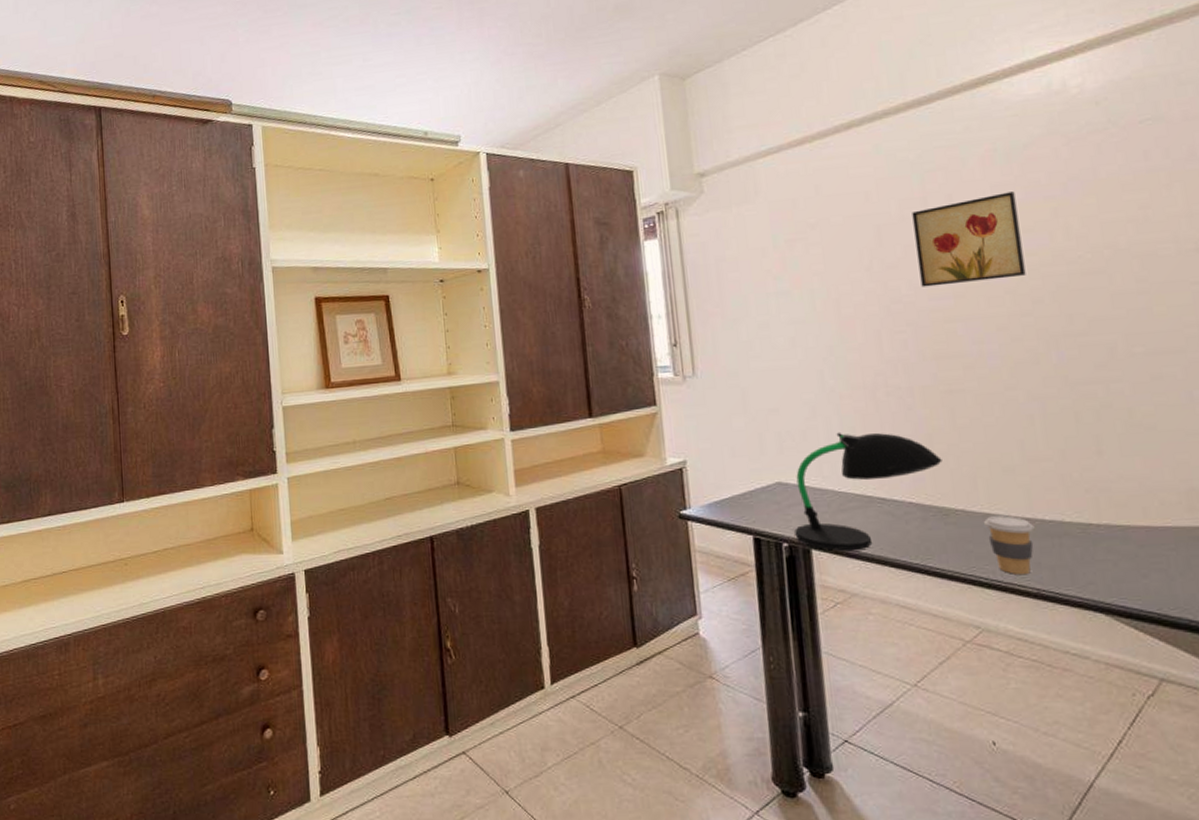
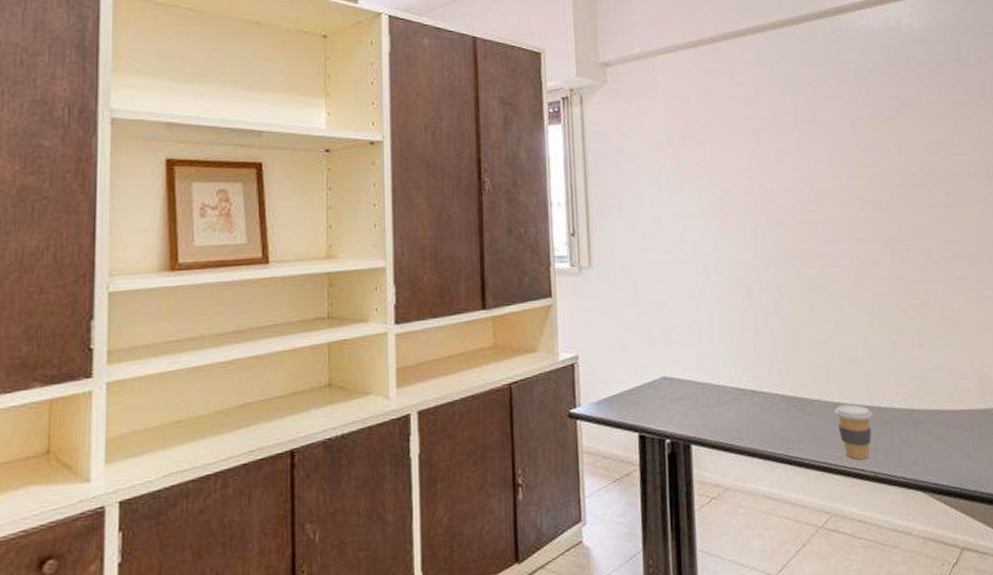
desk lamp: present [795,432,943,551] -> none [677,325,803,445]
wall art: present [912,191,1026,287] -> none [784,110,870,190]

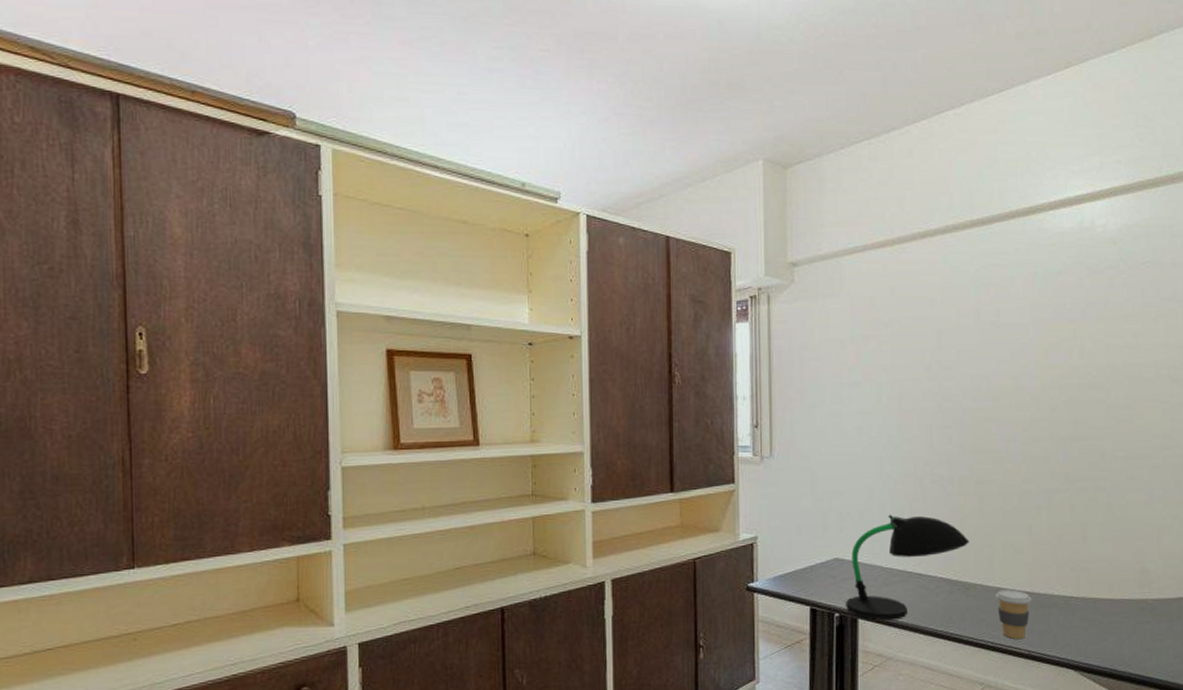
desk lamp: none [677,325,803,445] -> present [846,514,969,620]

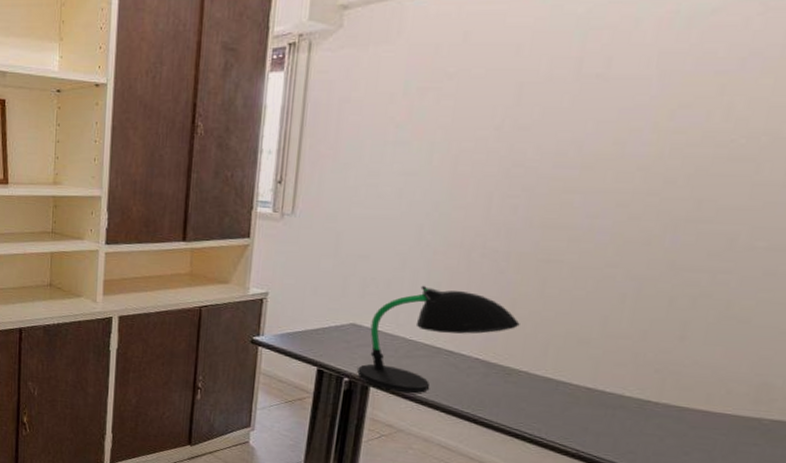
coffee cup: present [996,589,1032,640] -> none [543,381,593,437]

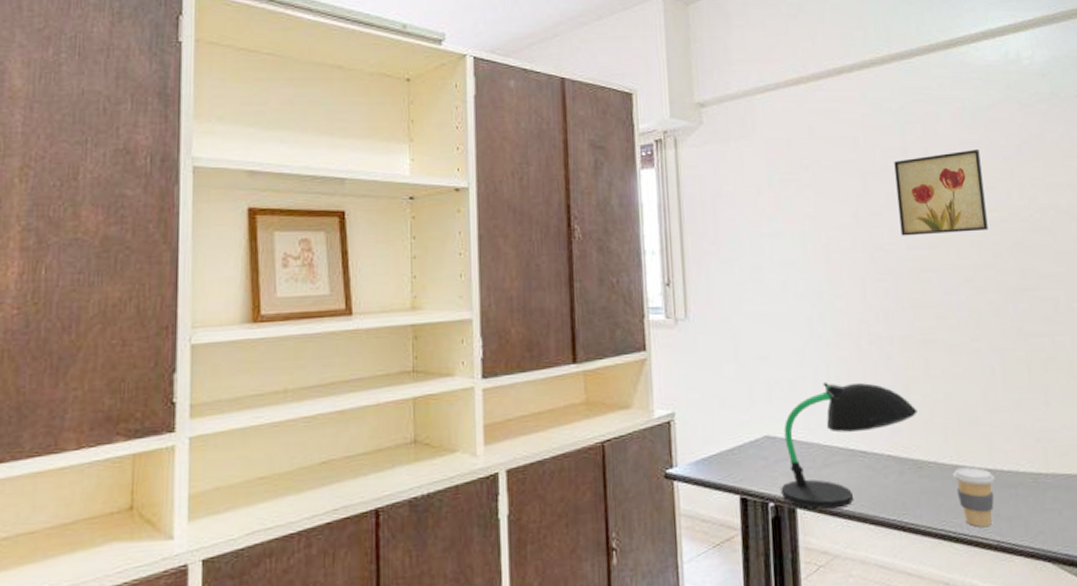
coffee cup: none [543,381,593,437] -> present [953,467,996,528]
wall art: none [549,61,684,155] -> present [894,150,988,236]

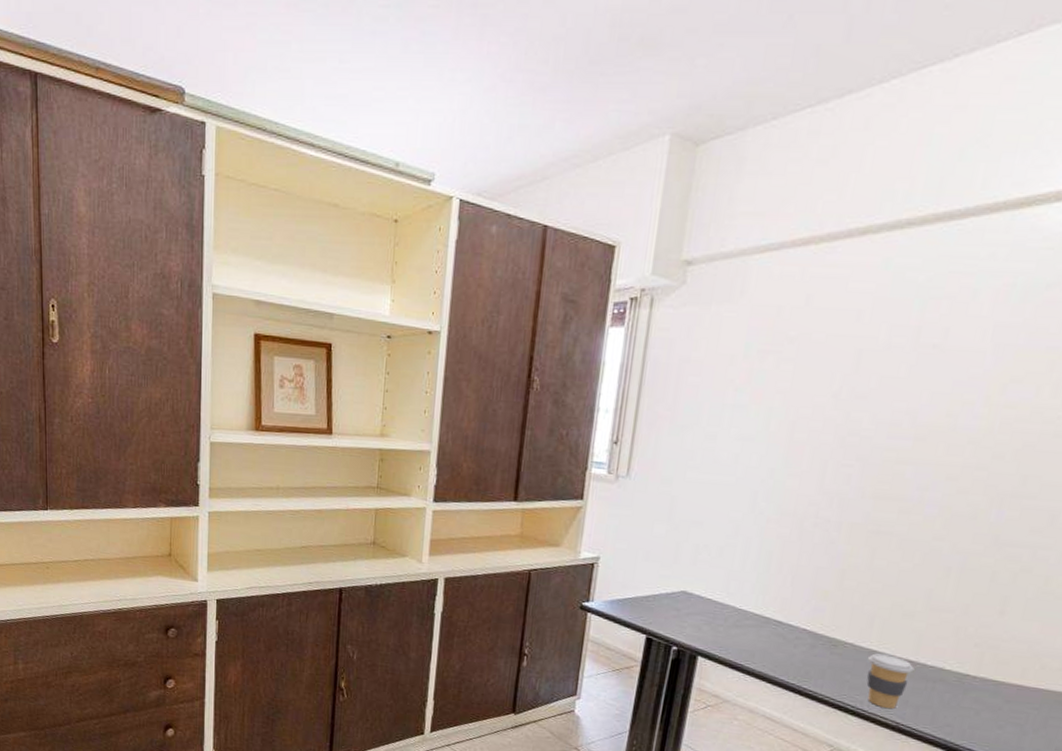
desk lamp: present [781,381,918,509] -> none [686,553,848,664]
wall art: present [894,150,988,236] -> none [884,335,1018,428]

